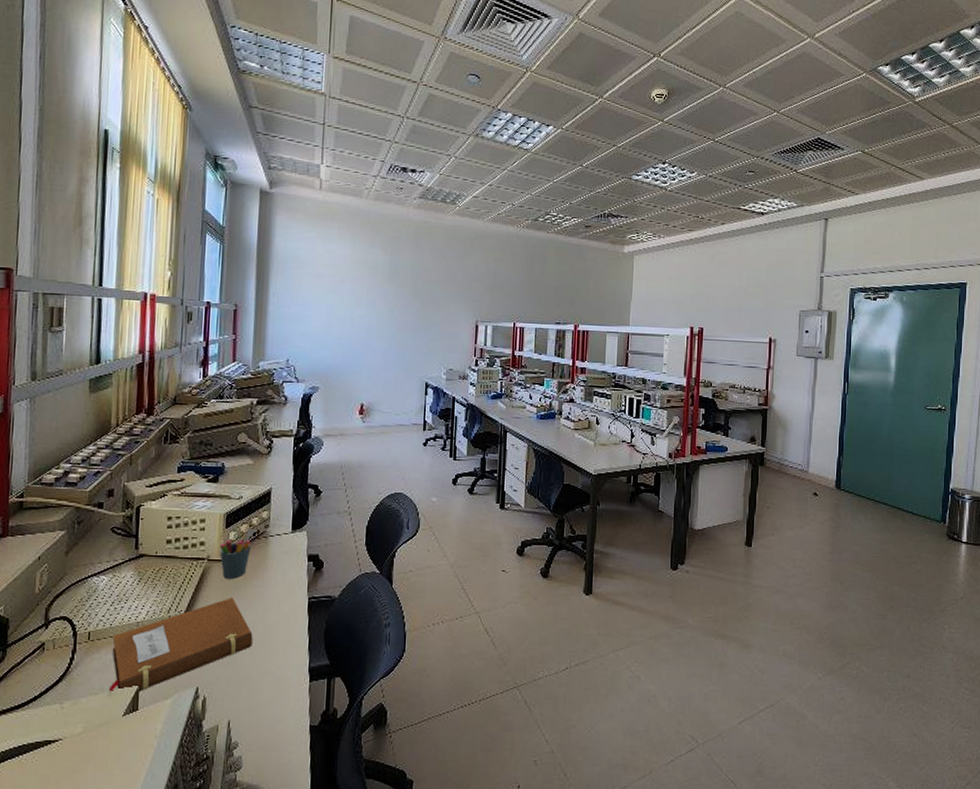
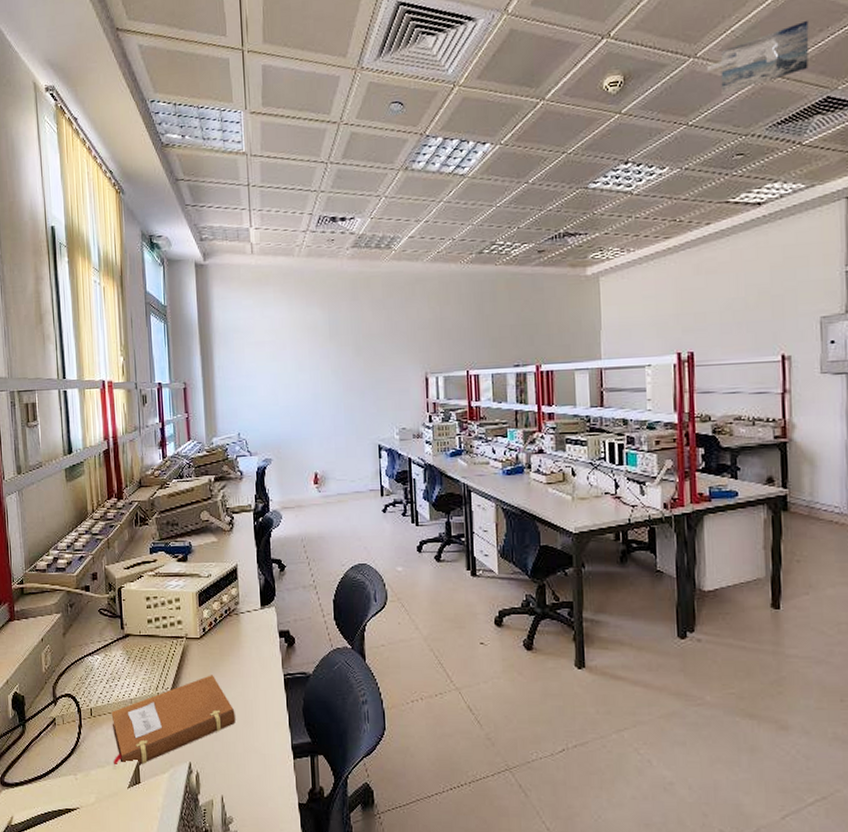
pen holder: present [219,528,252,579] -> none [195,606,224,656]
projector: none [733,75,809,122] -> present [707,20,809,95]

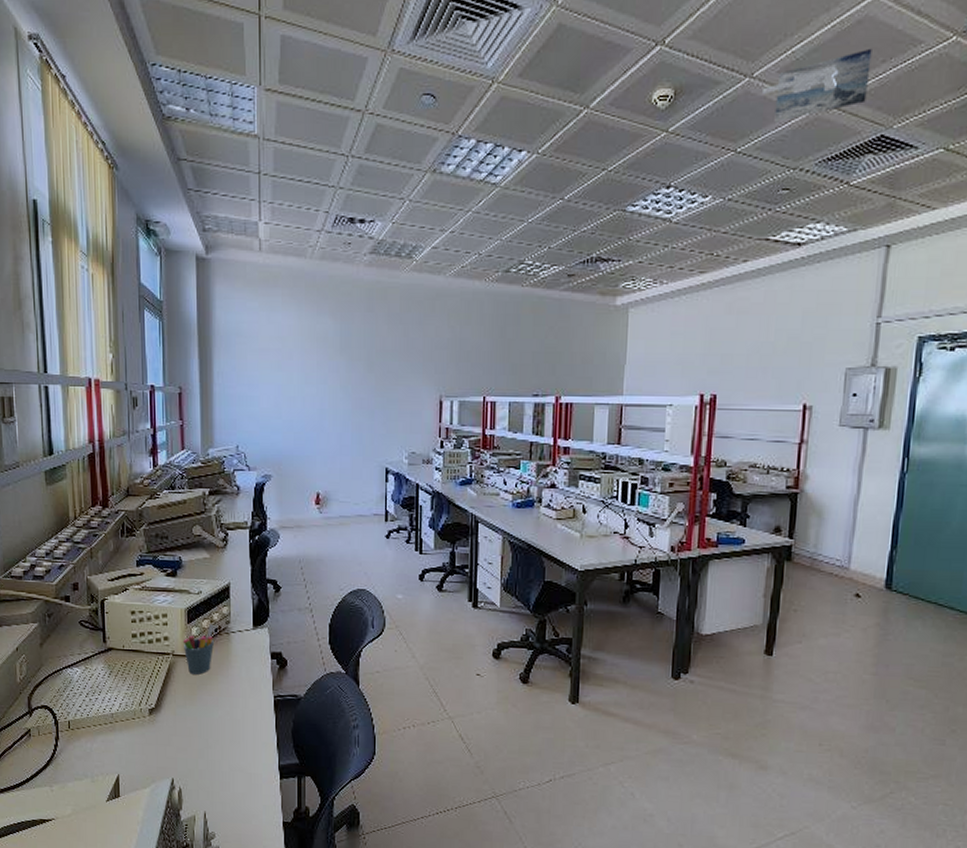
notebook: present [111,675,236,767] -> none [90,693,222,781]
pen holder: none [195,606,224,656] -> present [182,624,214,675]

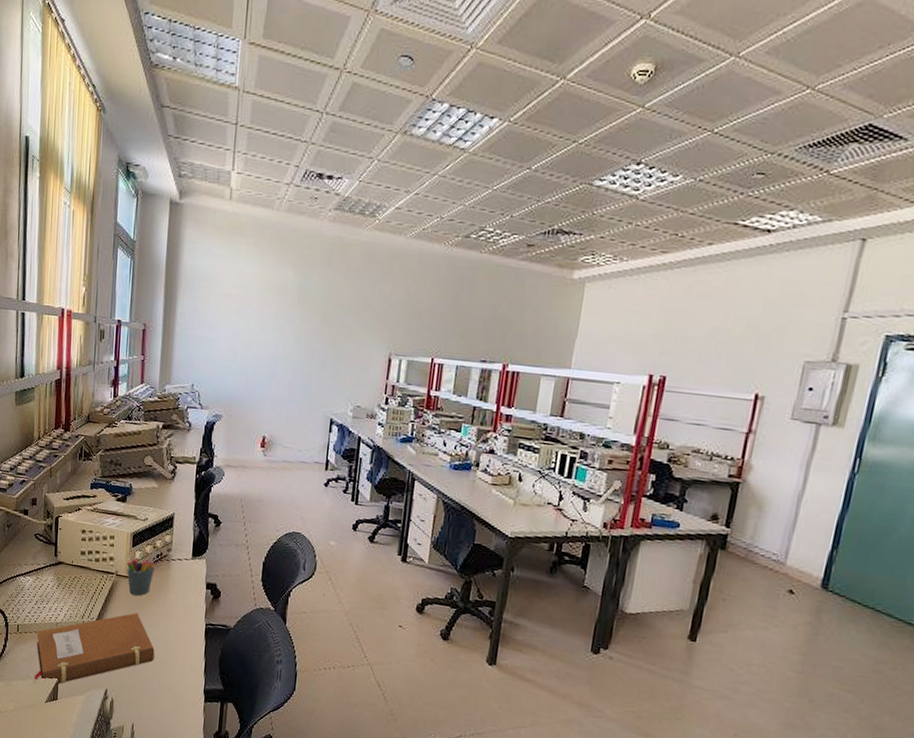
notebook: none [90,693,222,781] -> present [34,612,155,685]
projector: present [763,48,872,123] -> none [747,32,870,105]

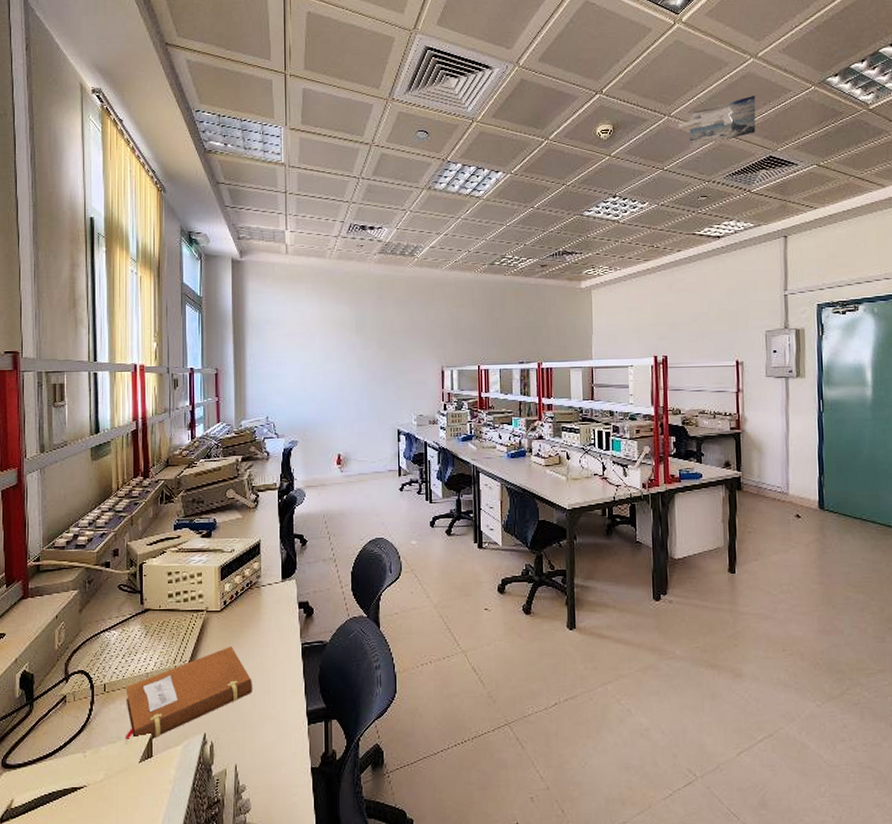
pen holder: present [126,549,156,596] -> none [216,579,245,628]
projector: none [747,32,870,105] -> present [679,95,756,148]

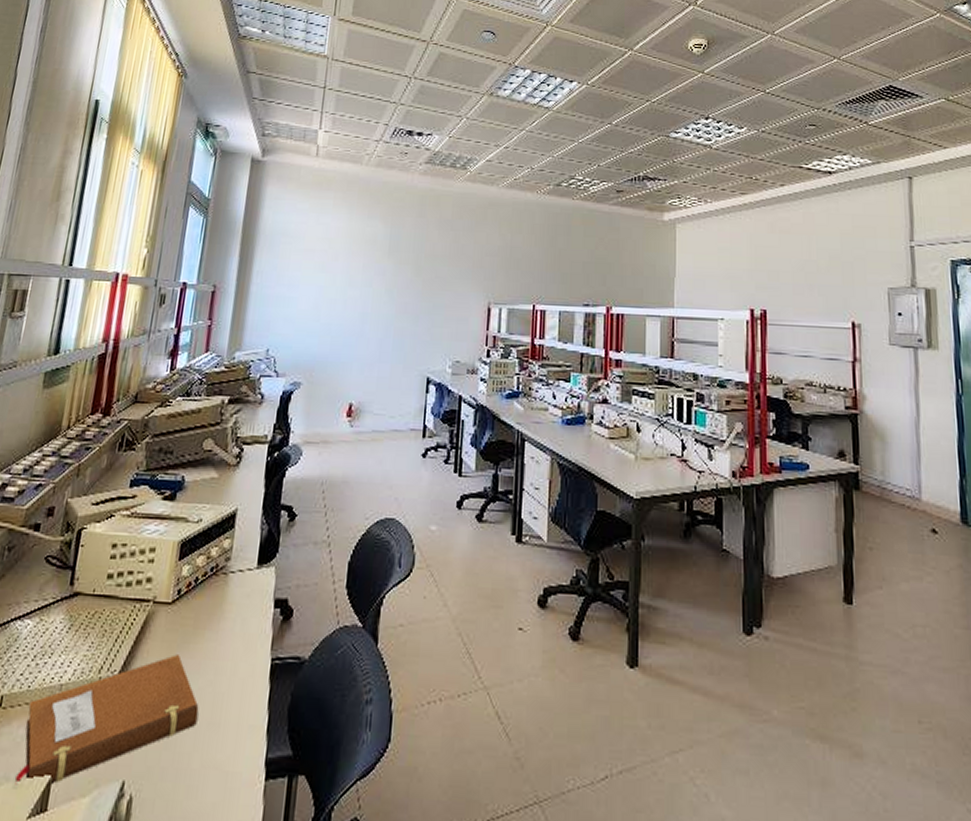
projector: present [679,95,756,148] -> none [784,18,873,71]

